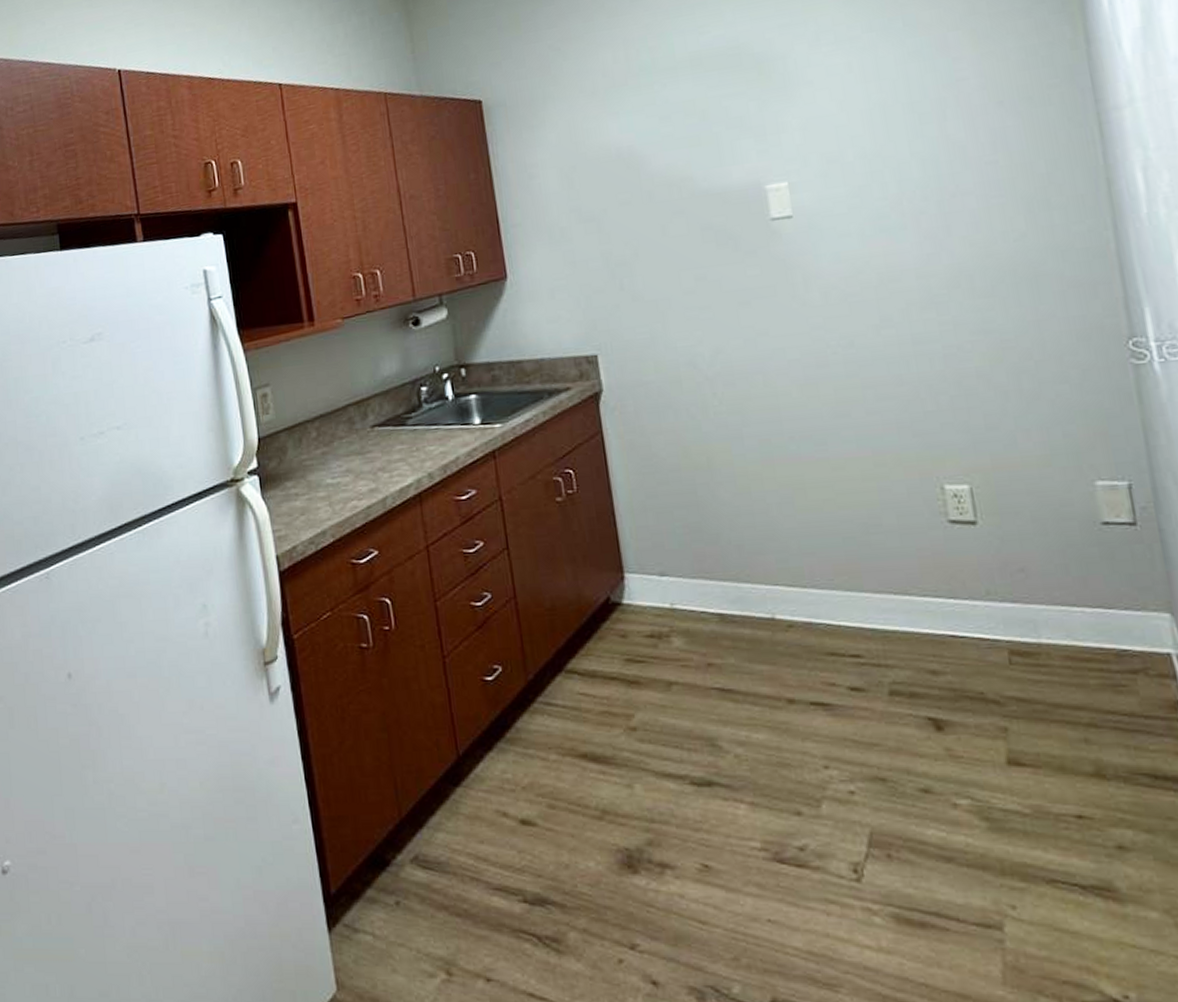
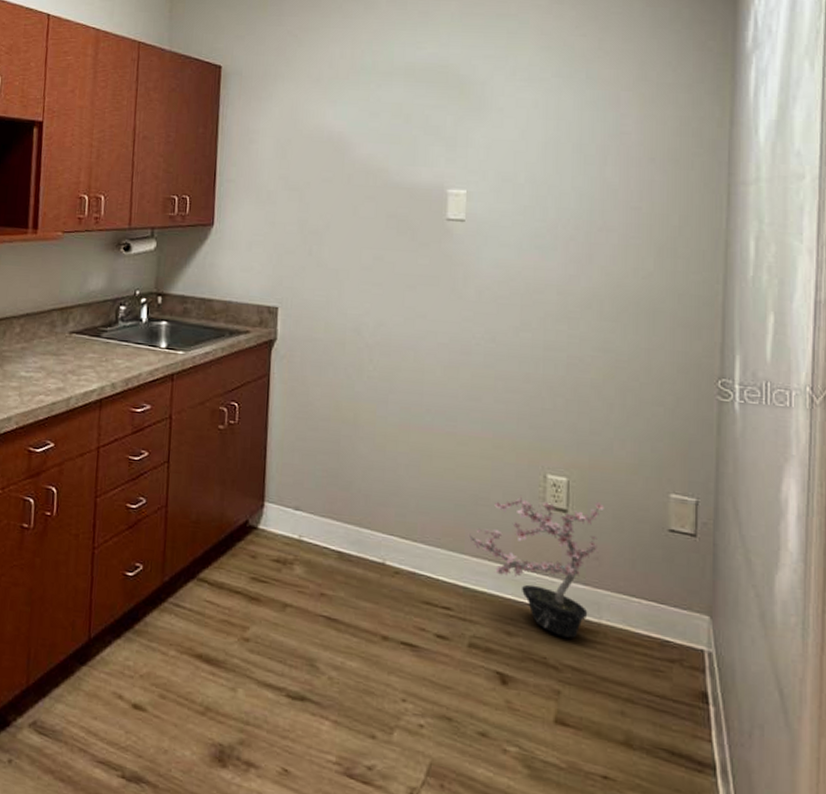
potted plant: none [864,504,1024,666] -> present [468,496,605,638]

